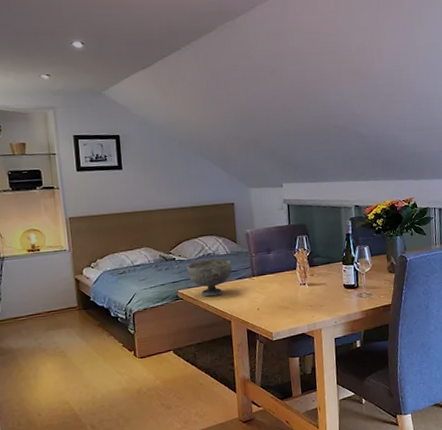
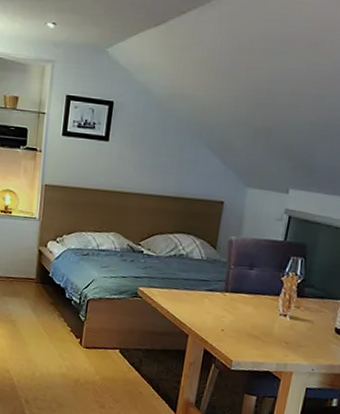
bowl: present [187,258,233,297] -> none [153,259,205,304]

